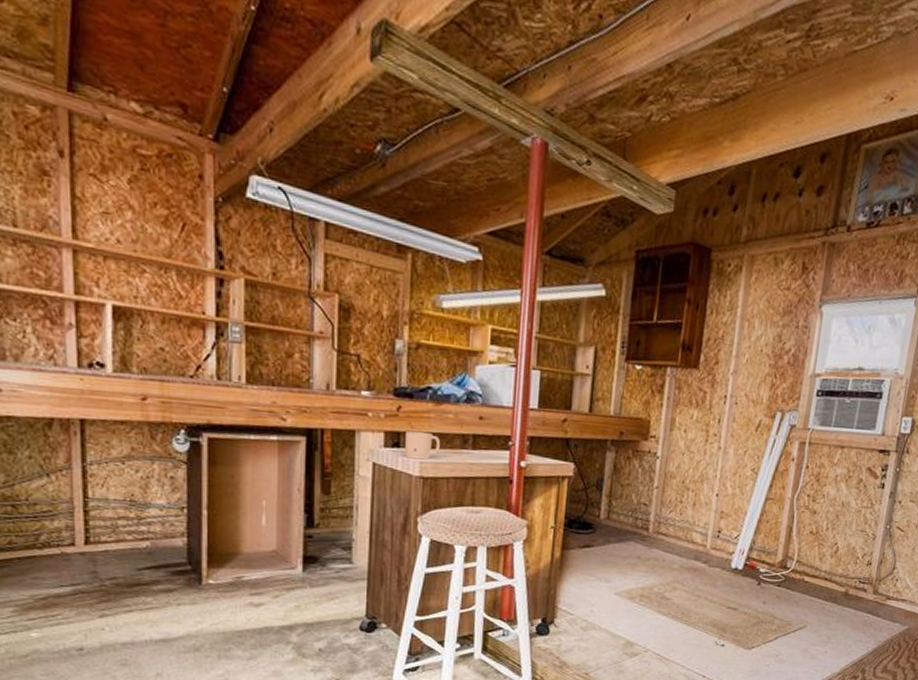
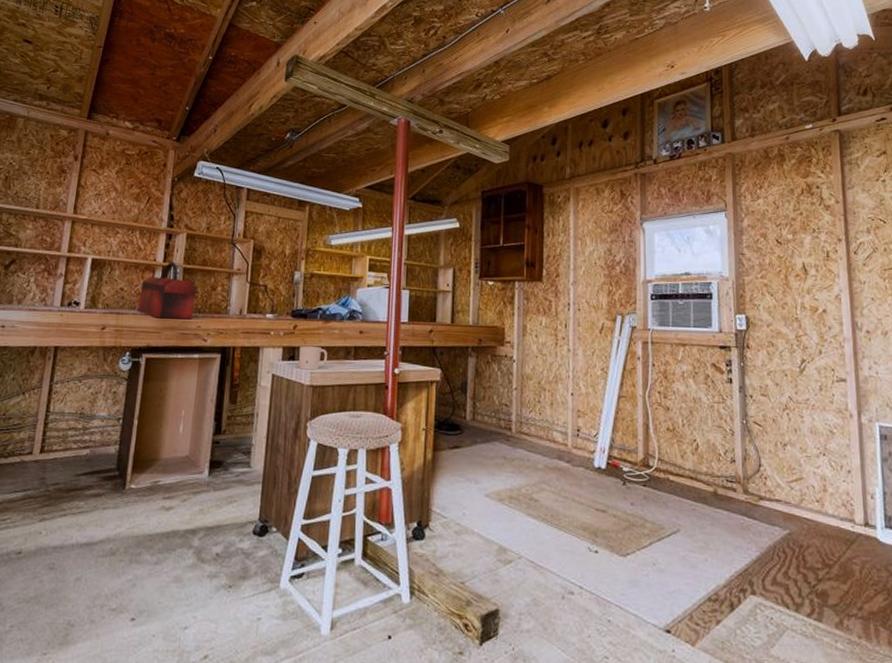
toolbox: none [187,316,267,395] -> present [136,262,198,321]

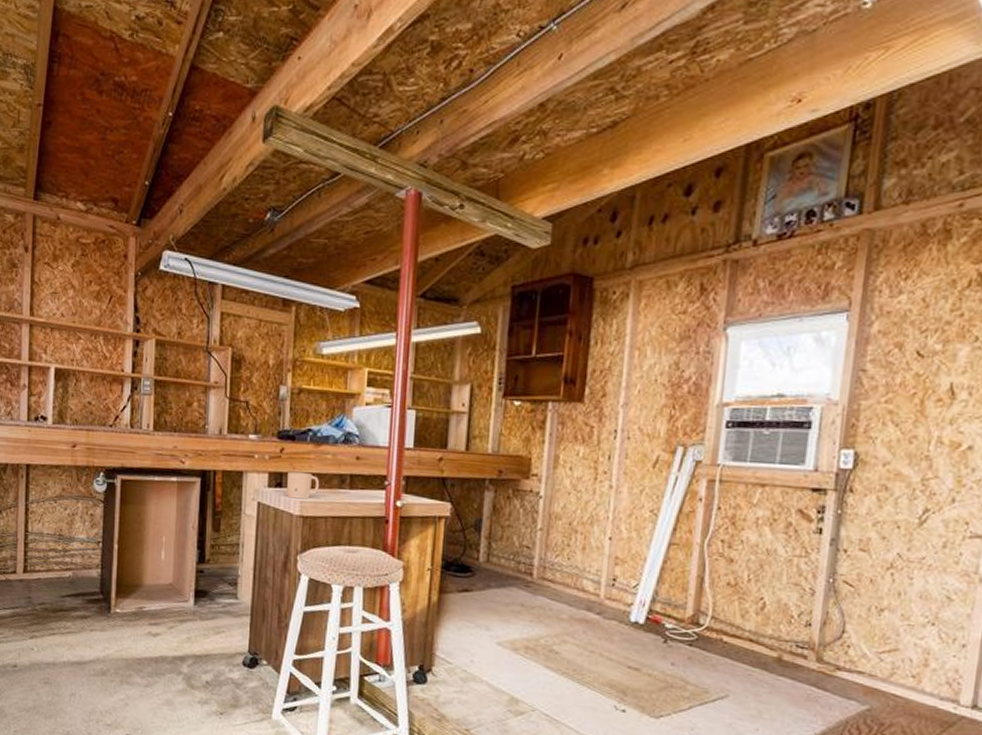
toolbox: present [136,262,198,321] -> none [107,372,171,440]

